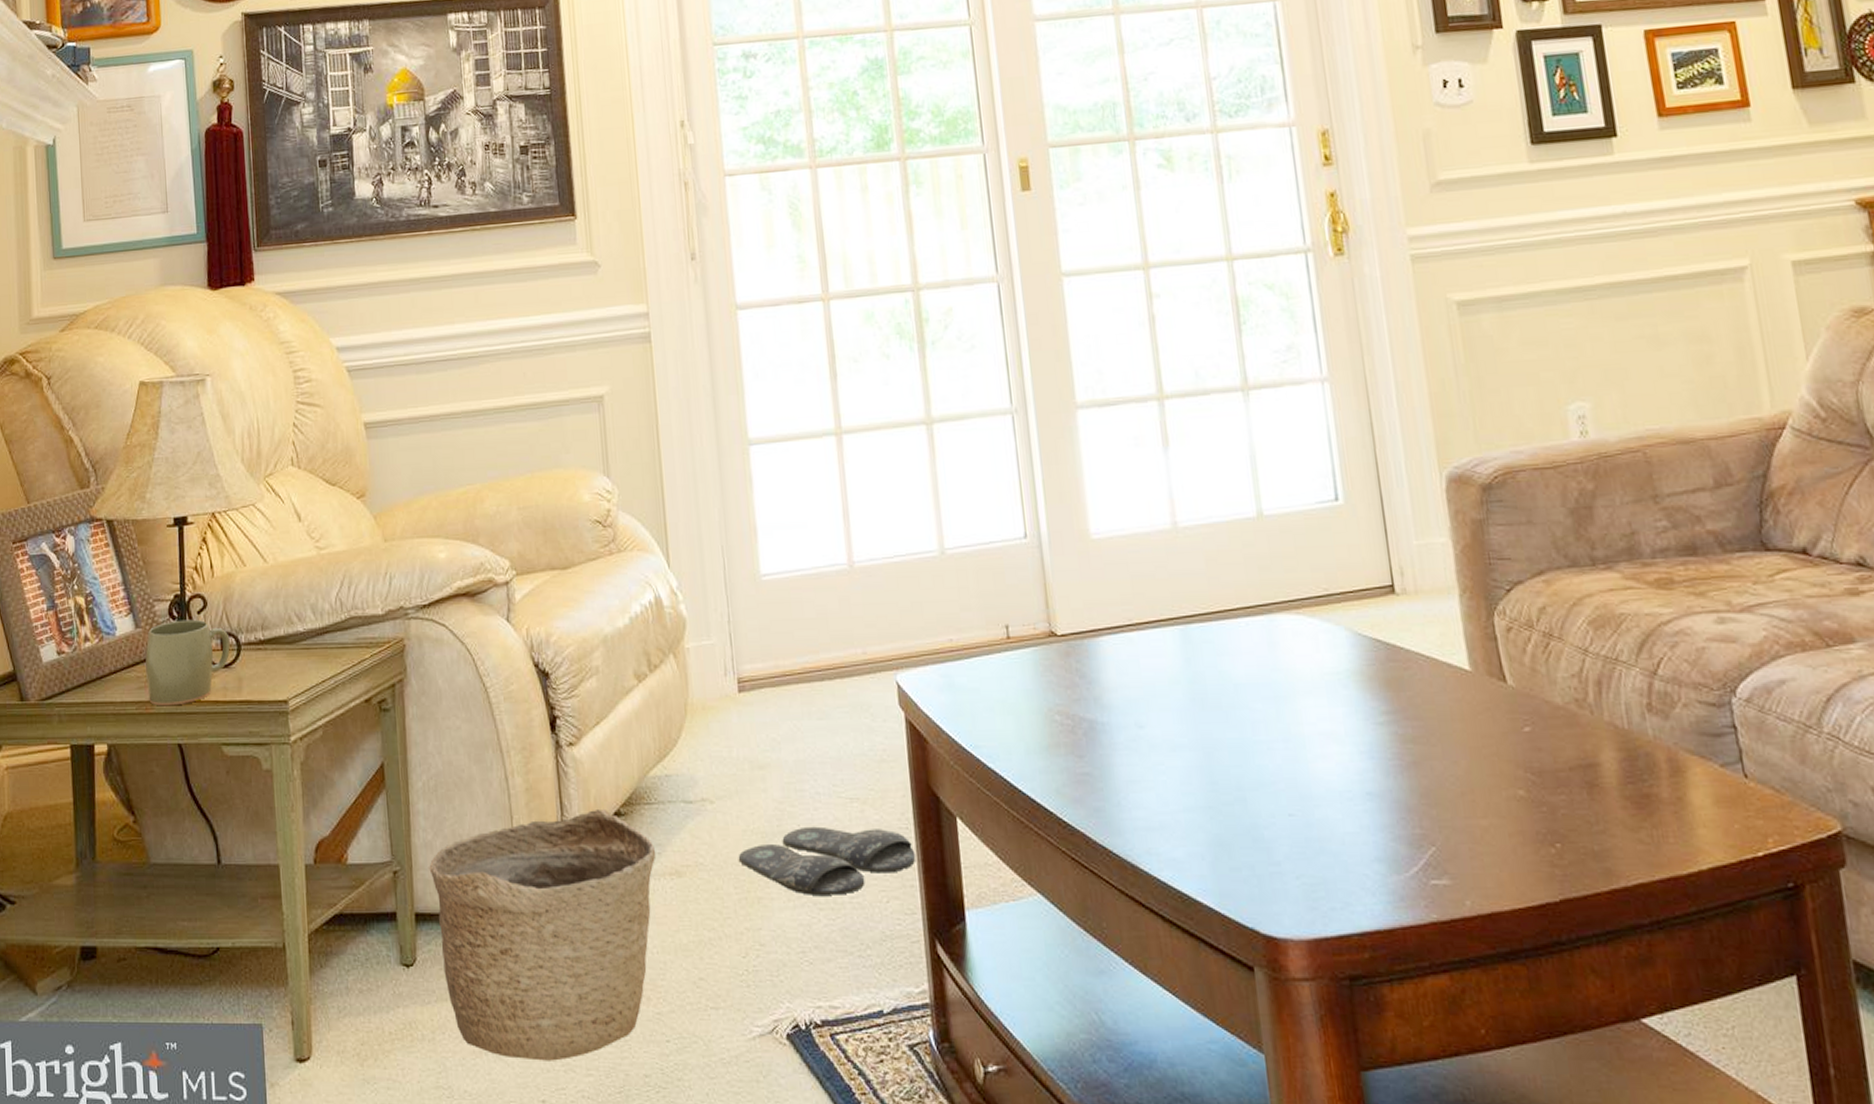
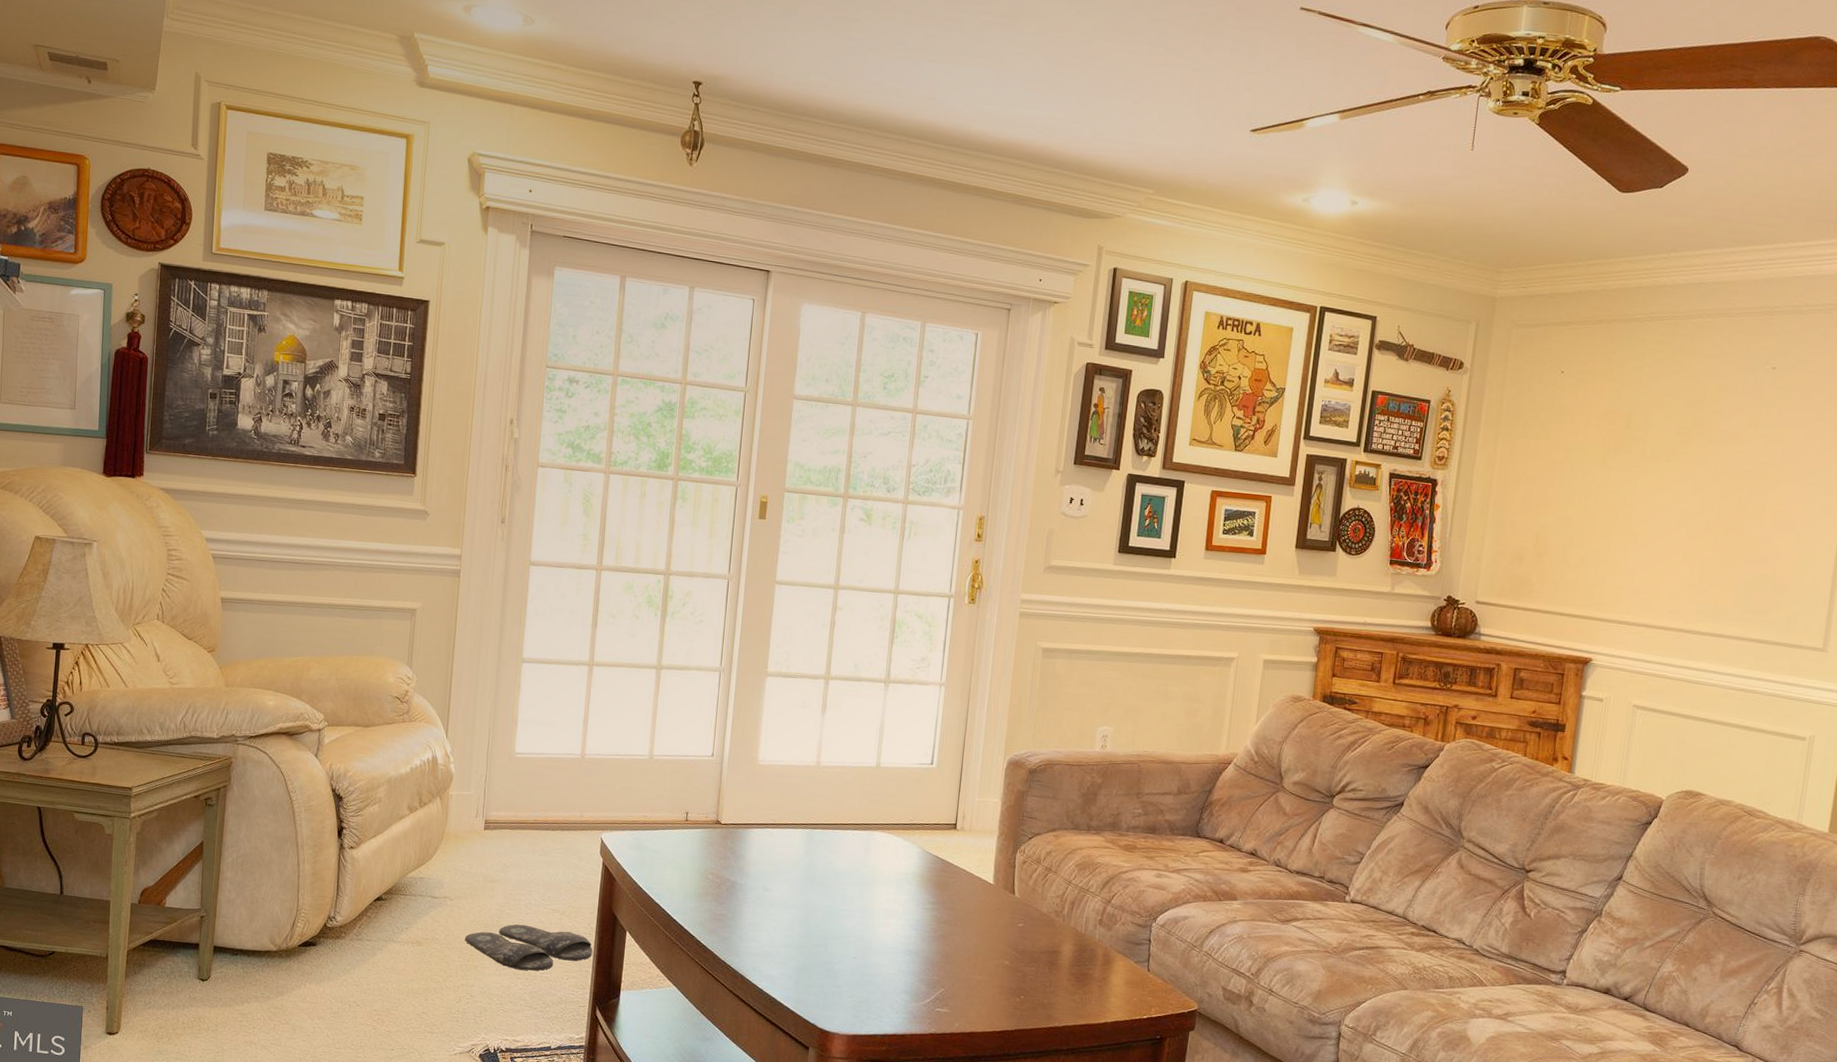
mug: present [145,619,230,707] -> none [16,718,90,780]
basket: present [429,810,656,1061] -> none [229,893,405,1054]

